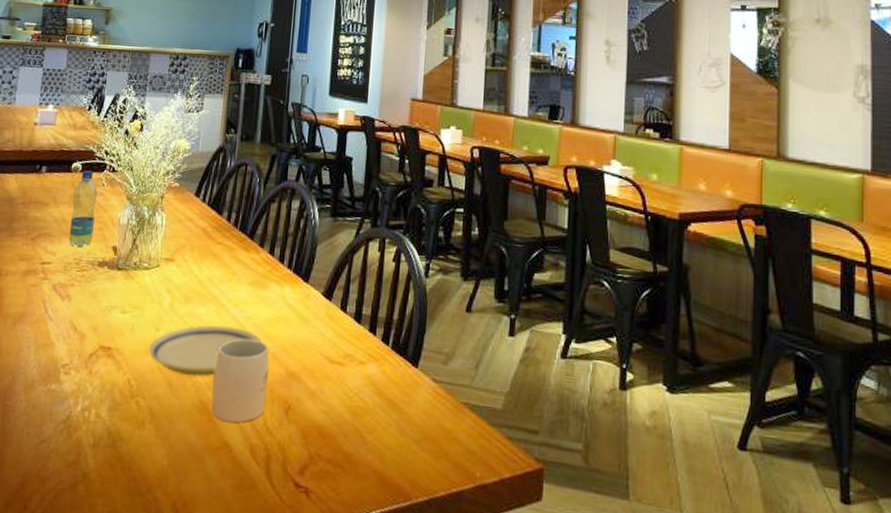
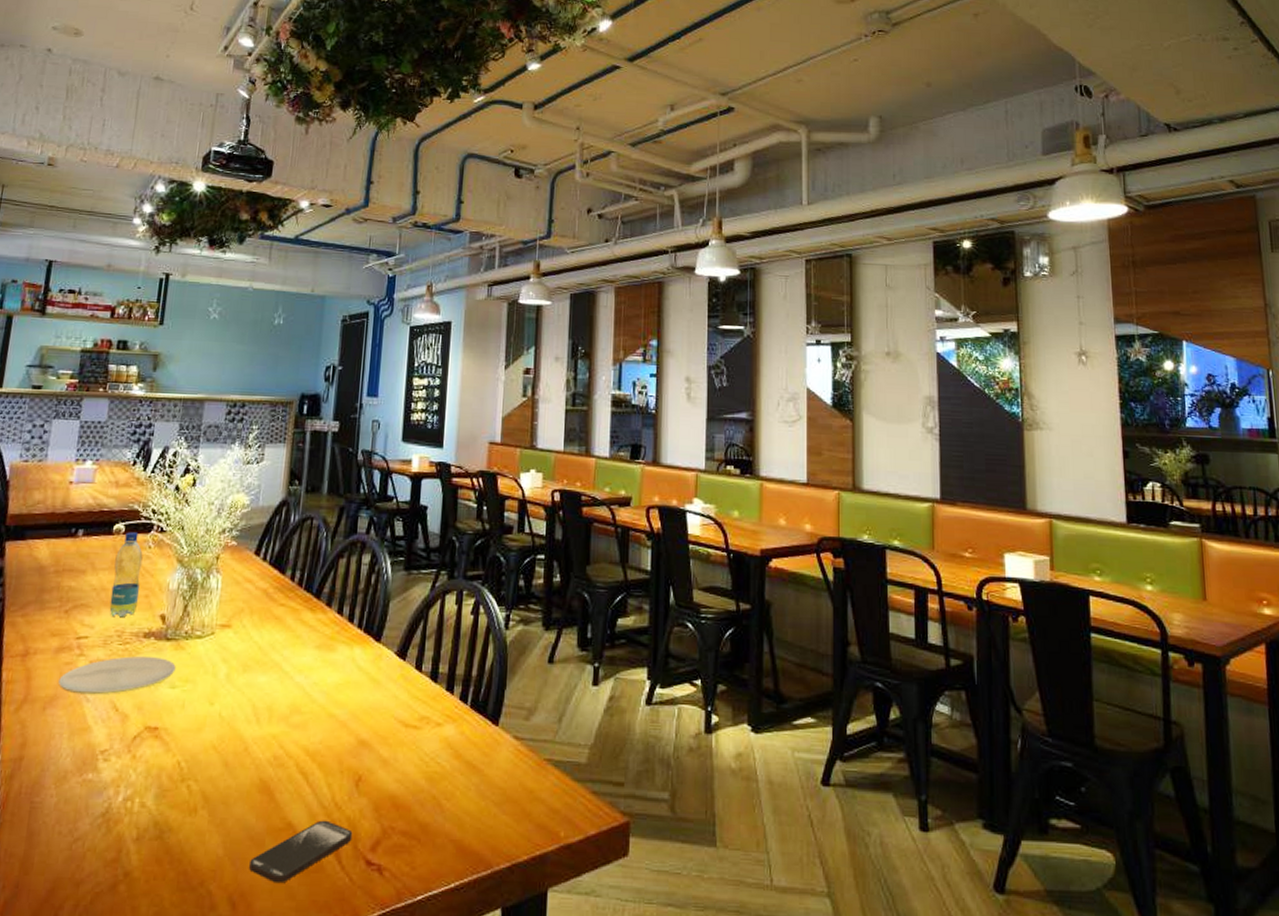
plate: none [26,282,126,316] -> present [58,656,176,695]
plate: present [149,325,262,377] -> none [203,695,329,753]
smartphone: none [190,442,283,497] -> present [249,820,353,884]
mug: present [211,338,270,423] -> none [273,707,338,801]

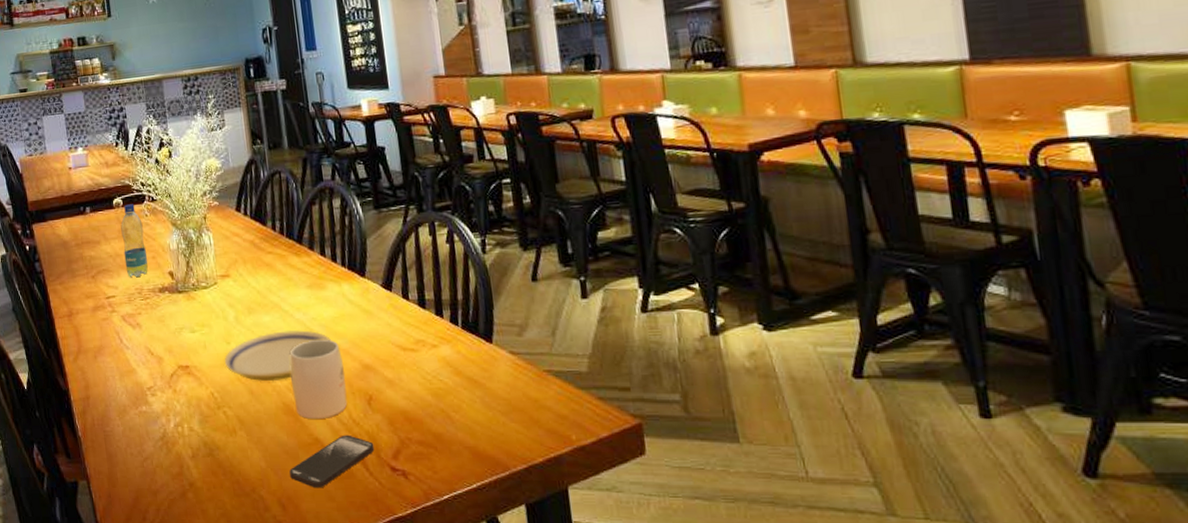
plate: present [58,656,176,695] -> none [101,308,192,344]
plate: none [203,695,329,753] -> present [225,330,331,382]
mug: none [273,707,338,801] -> present [289,339,348,420]

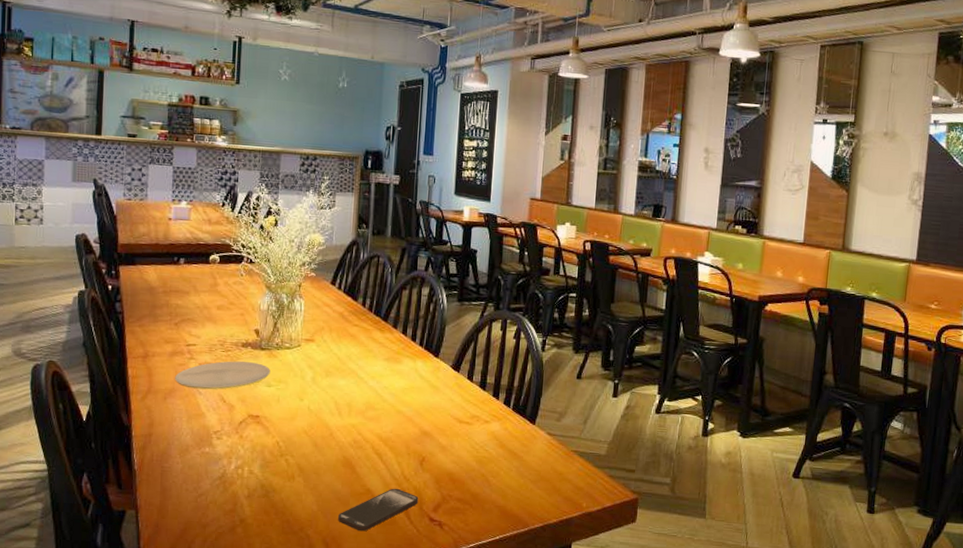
plate: none [101,308,192,344] -> present [175,361,270,390]
bottle: present [120,204,148,278] -> none [211,262,237,331]
plate: present [225,330,331,382] -> none [295,395,398,438]
mug: present [289,339,348,420] -> none [354,405,405,474]

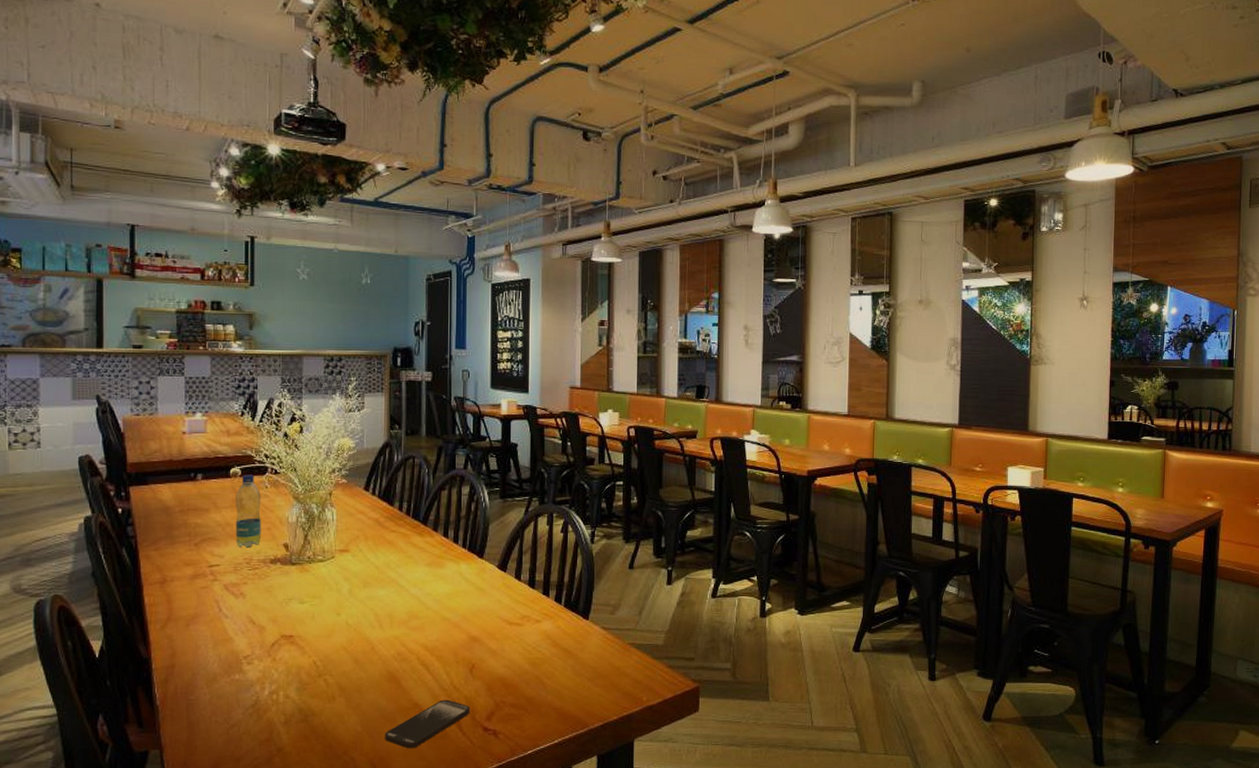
plate: present [175,361,270,390] -> none [197,579,303,612]
bottle: none [211,262,237,331] -> present [235,474,262,548]

